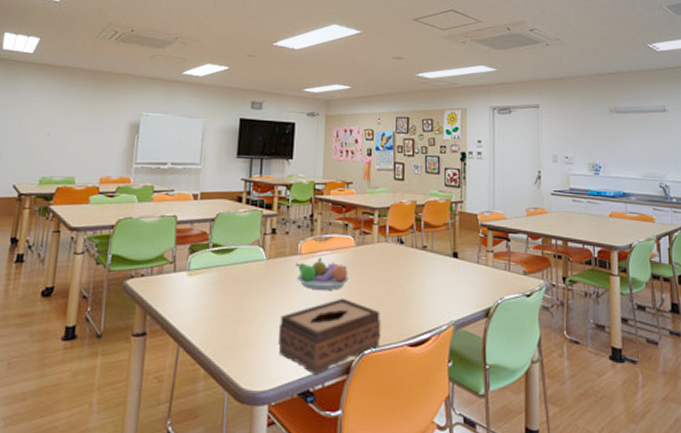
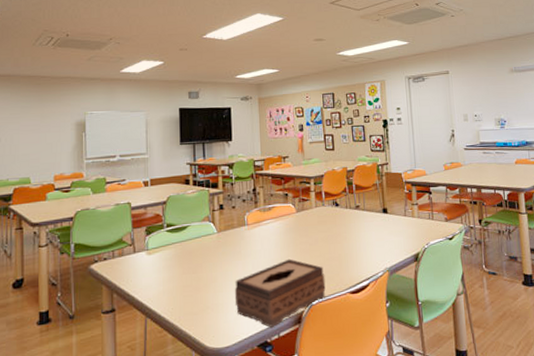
fruit bowl: present [295,257,349,290] -> none [243,225,293,254]

